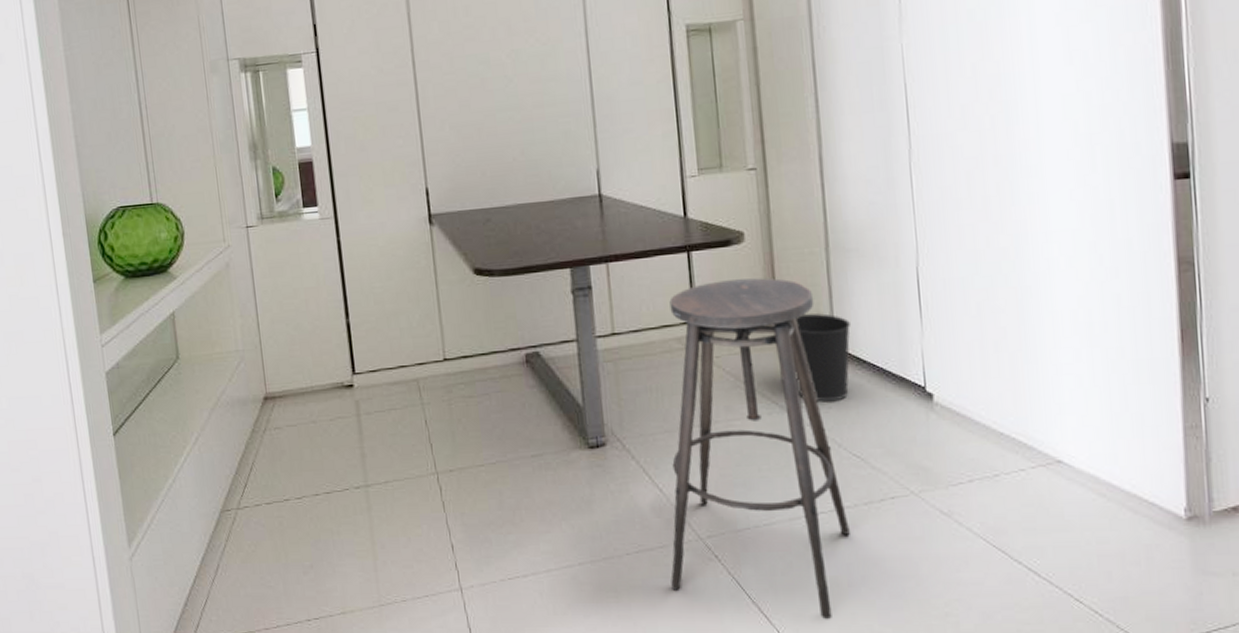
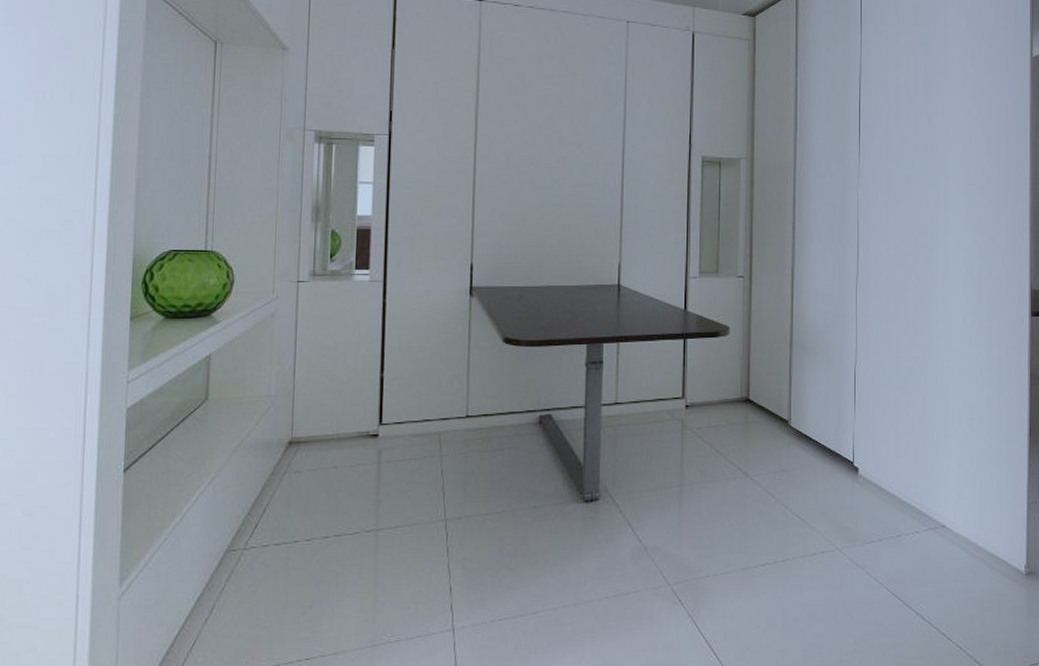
stool: present [669,278,850,620] -> none [640,365,787,657]
wastebasket: present [795,313,850,402] -> none [758,396,803,471]

